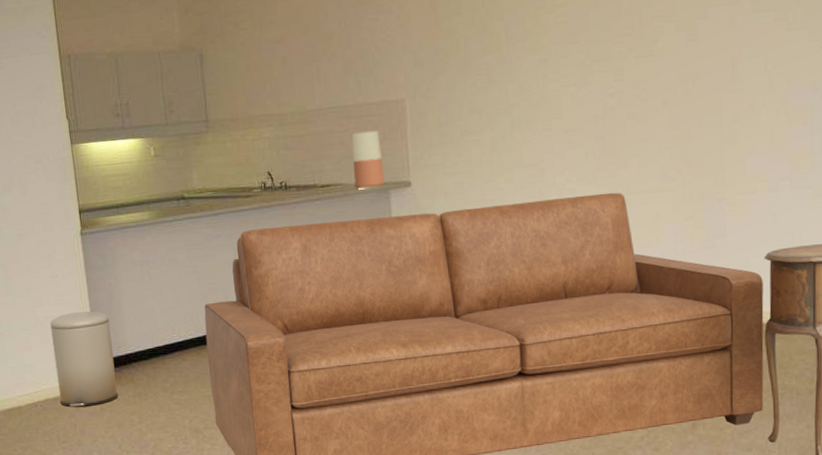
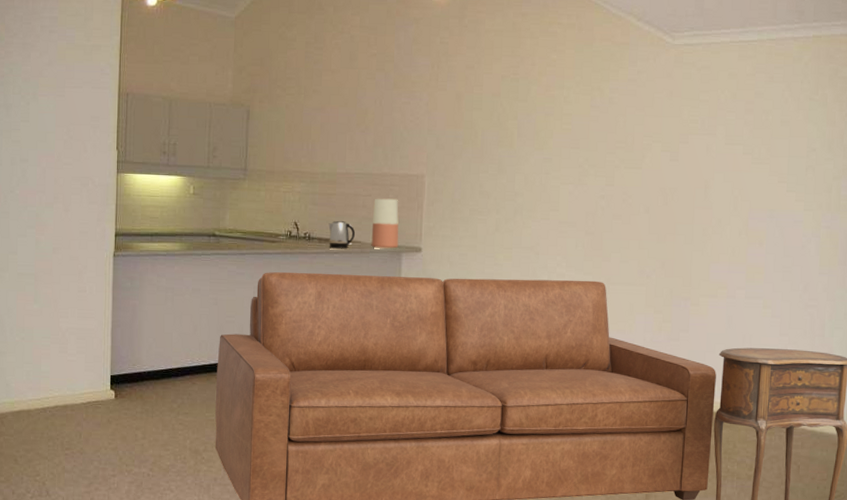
pedal bin: present [50,311,118,408] -> none [69,327,129,417]
kettle: none [305,162,335,196] -> present [328,220,355,249]

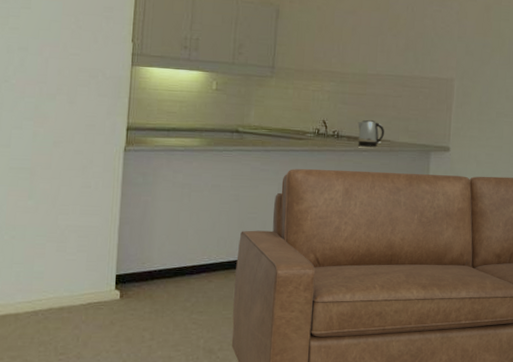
vase: present [371,198,399,249] -> none [400,100,428,148]

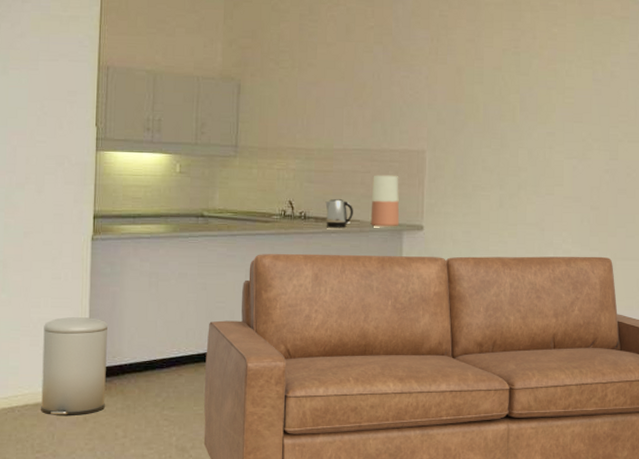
pedal bin: none [66,224,139,319] -> present [41,317,109,415]
vase: none [400,100,428,148] -> present [370,175,400,227]

